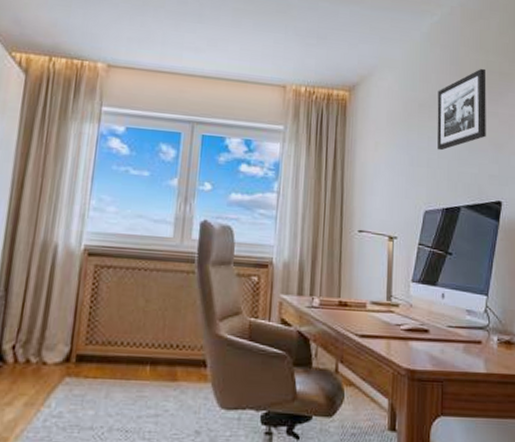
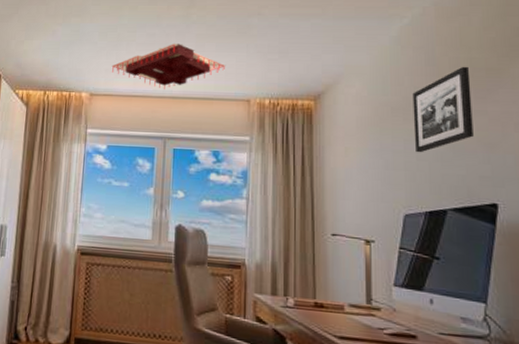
architectural model: none [135,15,262,67] -> present [111,44,225,89]

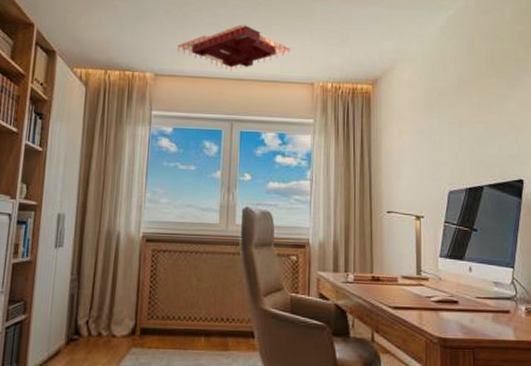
picture frame: present [412,66,474,153] -> none [456,56,505,135]

